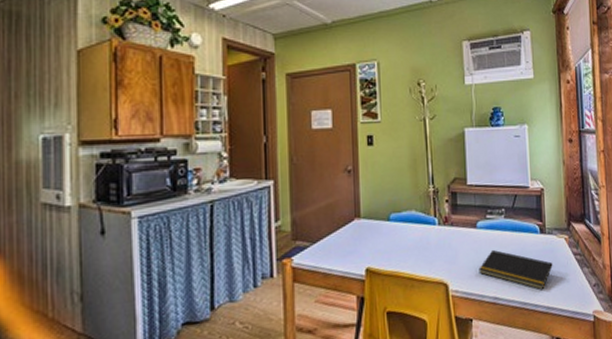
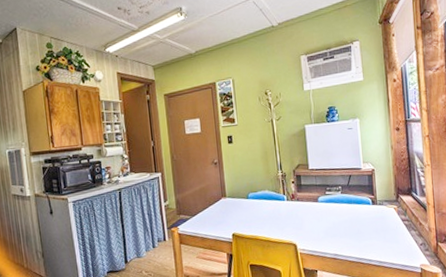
notepad: present [478,249,553,290] -> none [321,218,384,249]

